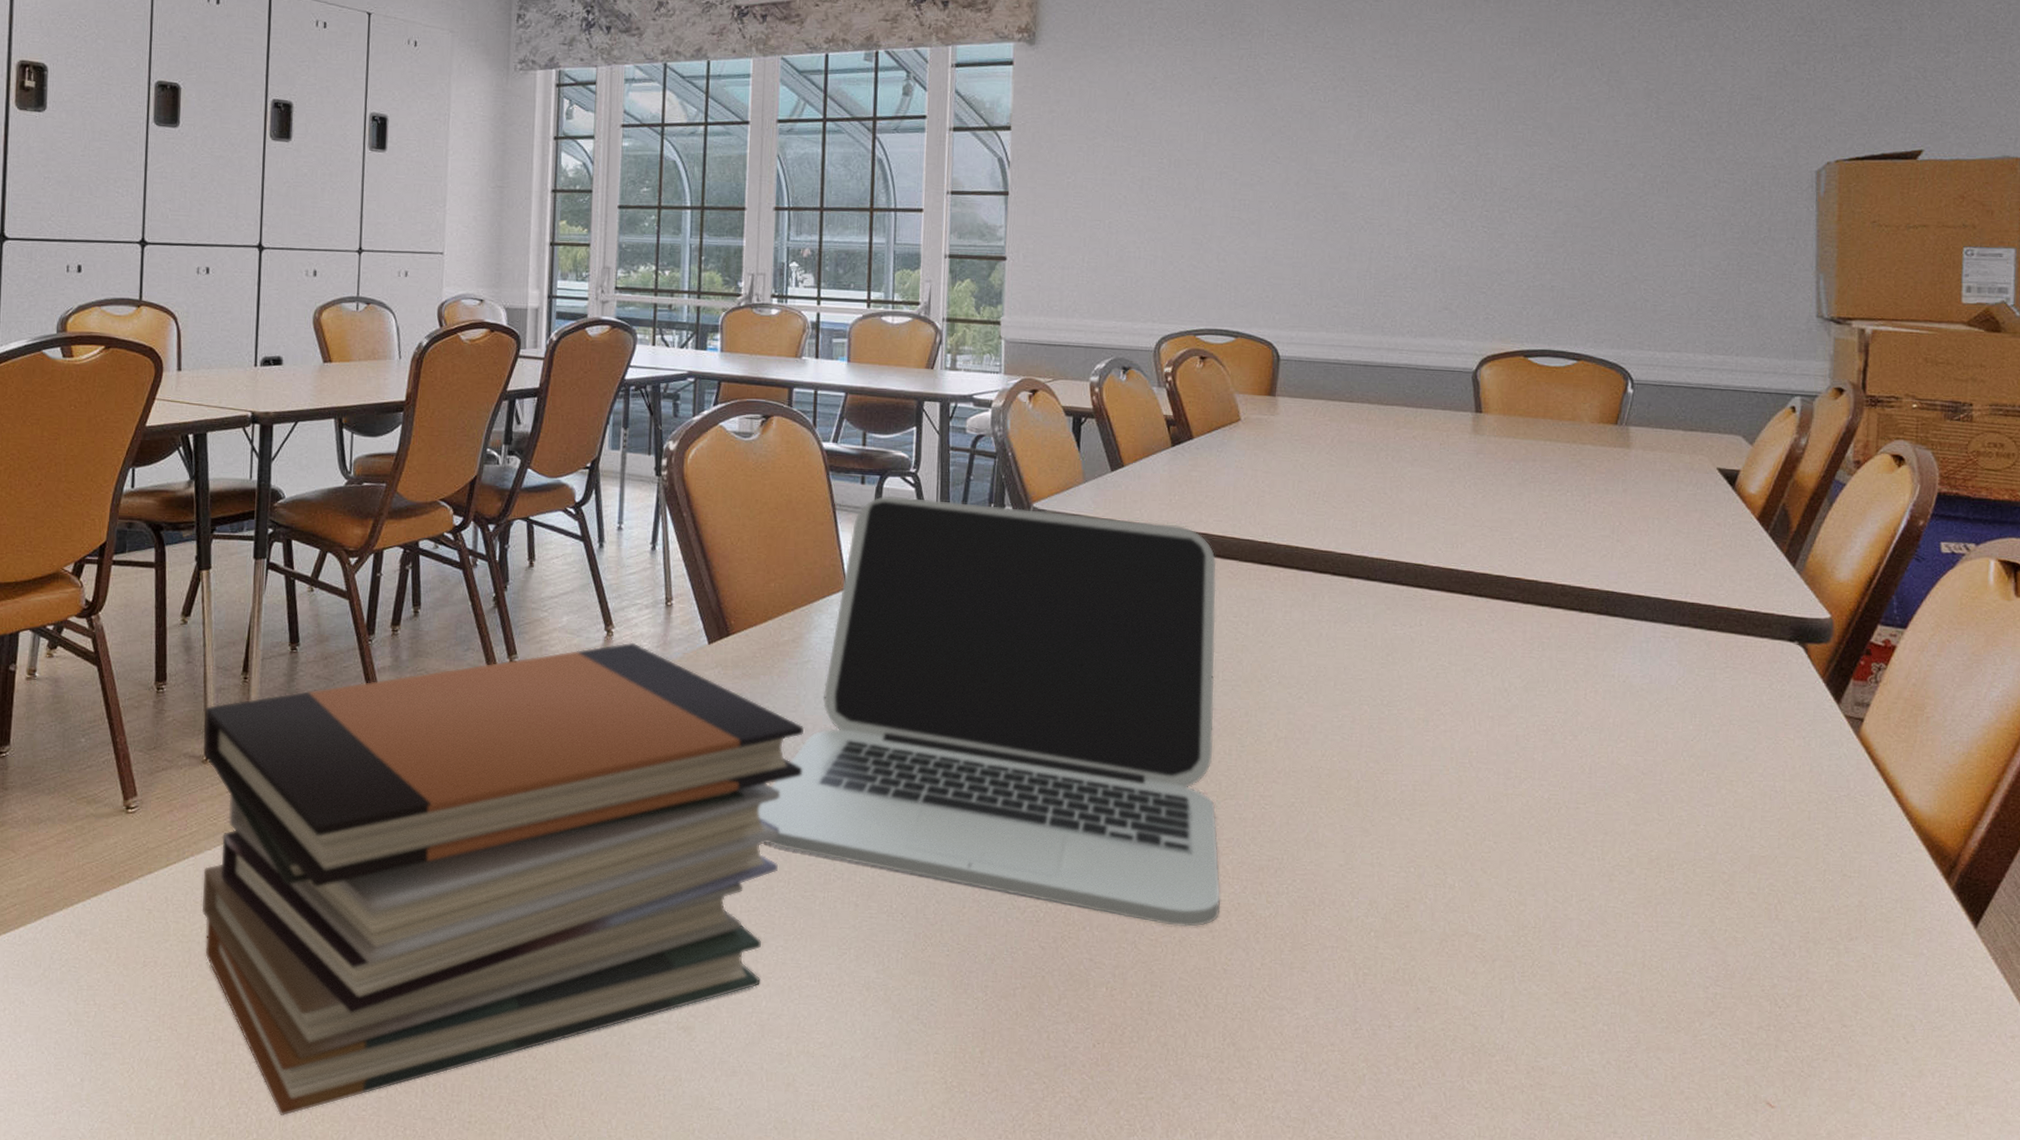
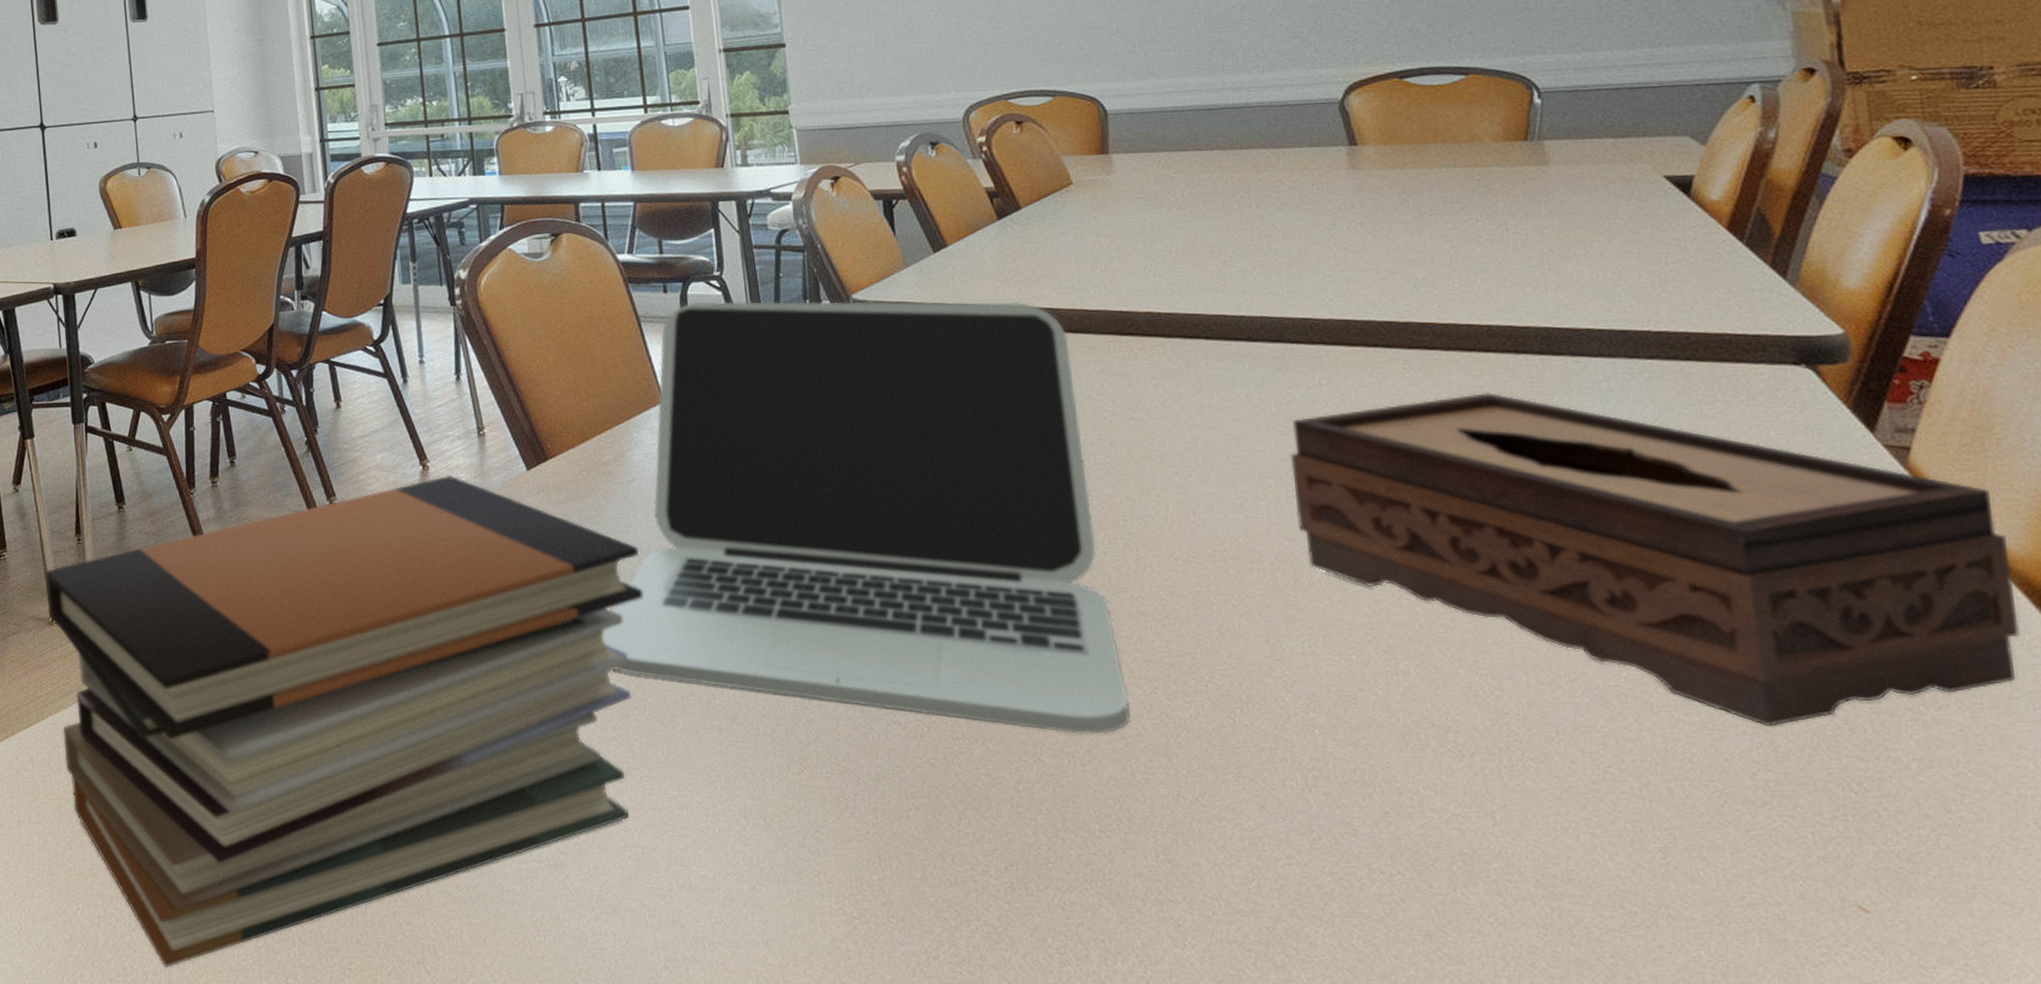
tissue box: none [1384,644,1921,948] -> present [1290,393,2020,726]

